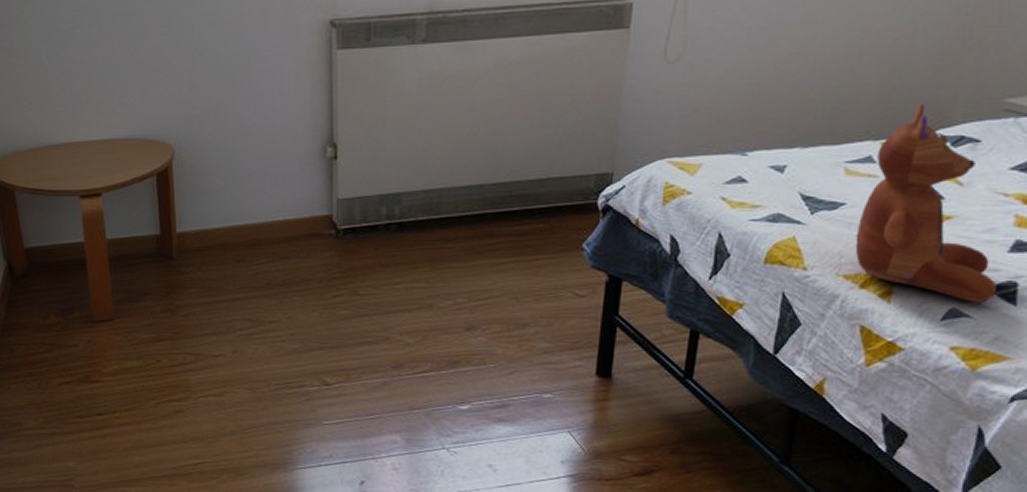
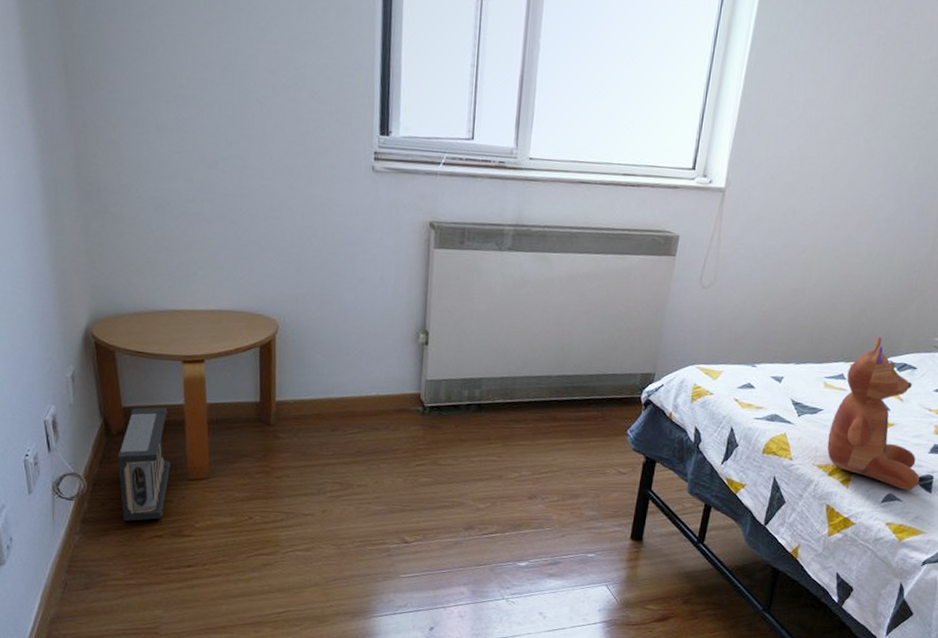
speaker: none [23,246,75,368] -> present [117,407,171,522]

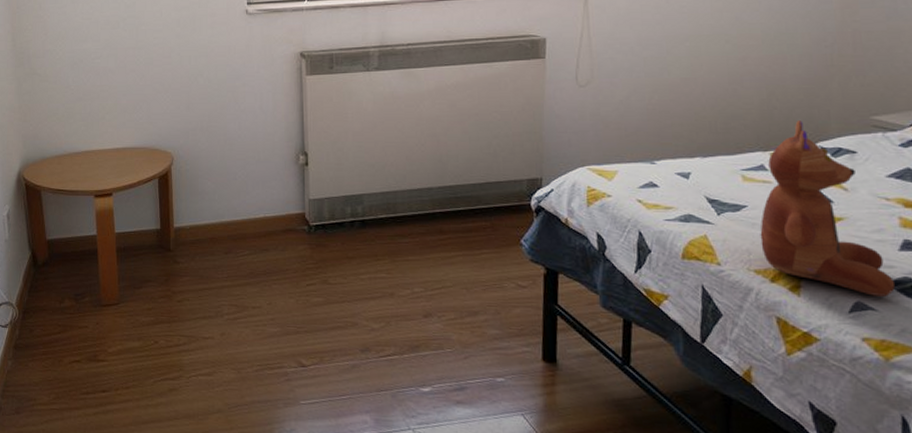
speaker: present [117,407,171,522] -> none [43,238,87,348]

